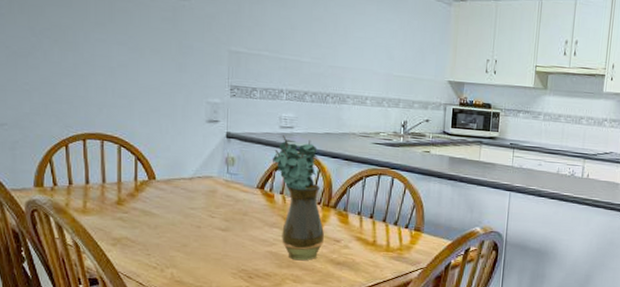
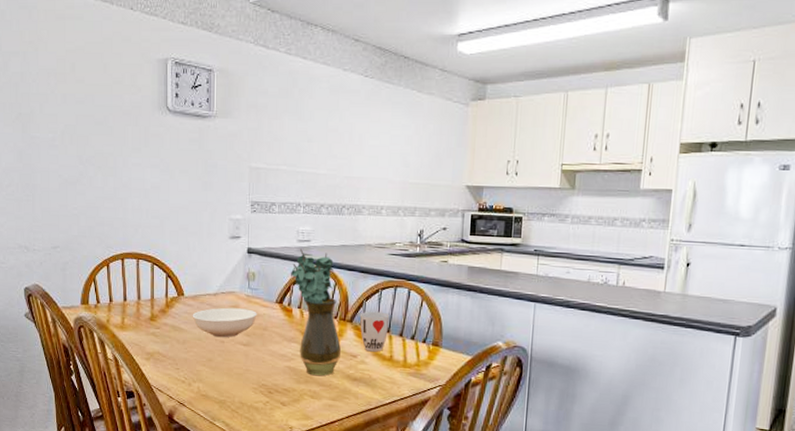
bowl: none [165,192,237,223] -> present [192,307,257,338]
cup: none [343,197,373,237] -> present [359,311,390,352]

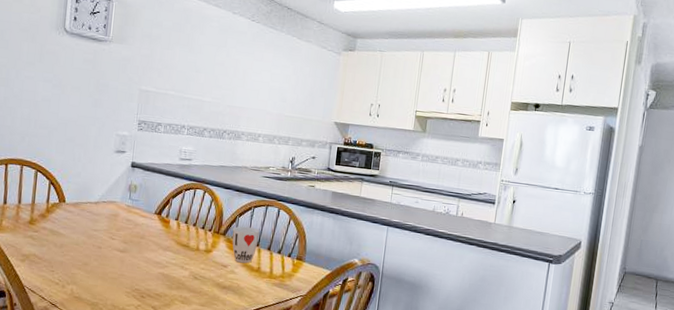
bowl: present [192,307,257,338] -> none [72,215,136,244]
vase: present [290,249,341,376] -> none [170,166,213,283]

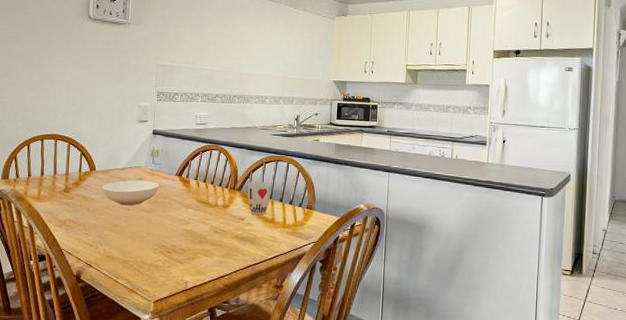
bowl: none [72,215,136,244] -> present [102,180,160,206]

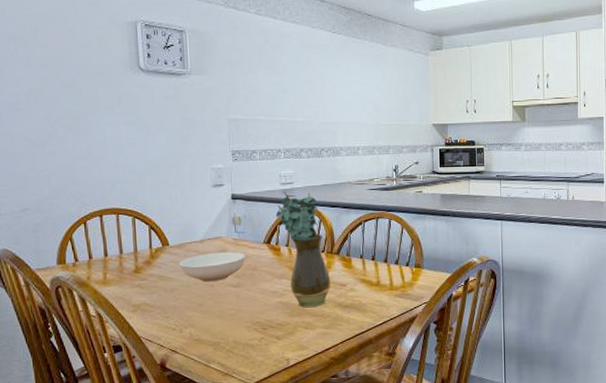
vase: none [188,131,231,237] -> present [275,191,330,308]
cup: present [246,181,272,215] -> none [345,242,374,279]

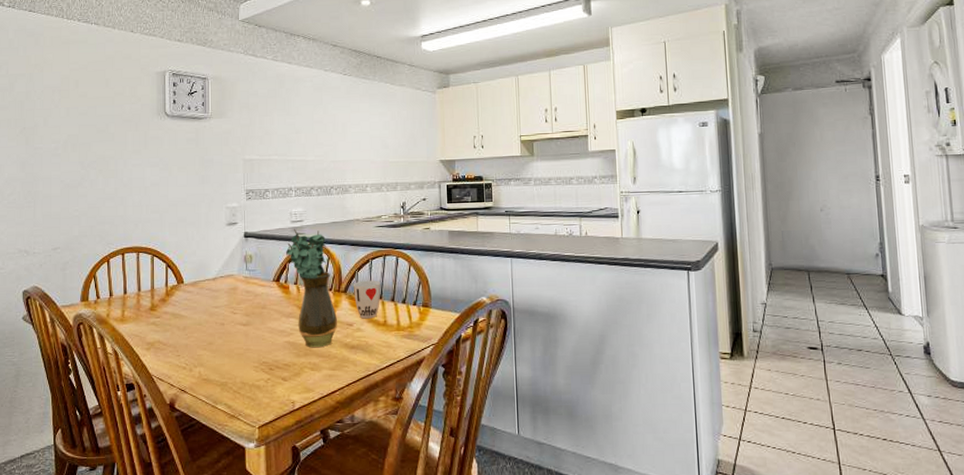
bowl: present [179,252,246,282] -> none [192,290,256,320]
cup: none [345,242,374,279] -> present [353,280,381,319]

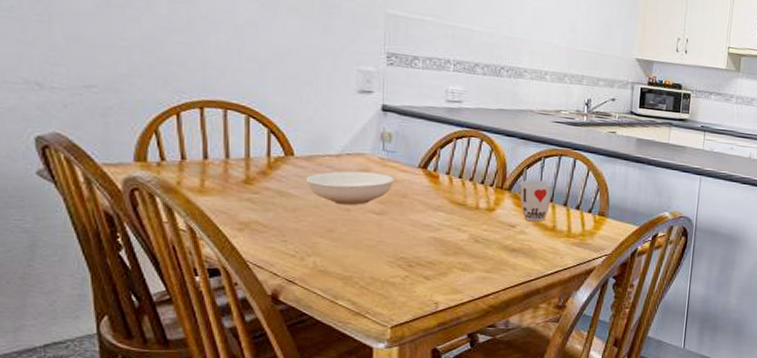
bowl: none [192,290,256,320] -> present [306,171,394,206]
vase: present [285,229,337,348] -> none [436,110,497,247]

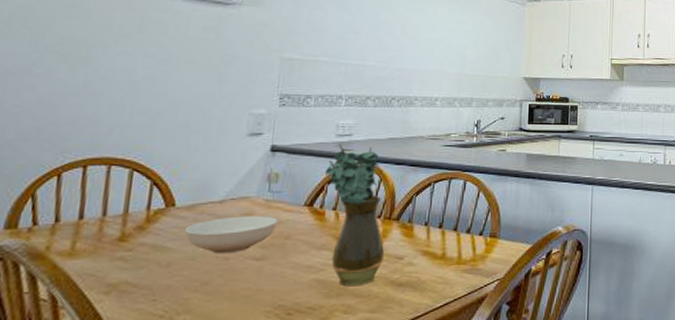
vase: none [436,110,497,247] -> present [324,144,384,287]
cup: present [519,179,553,222] -> none [407,206,443,251]

